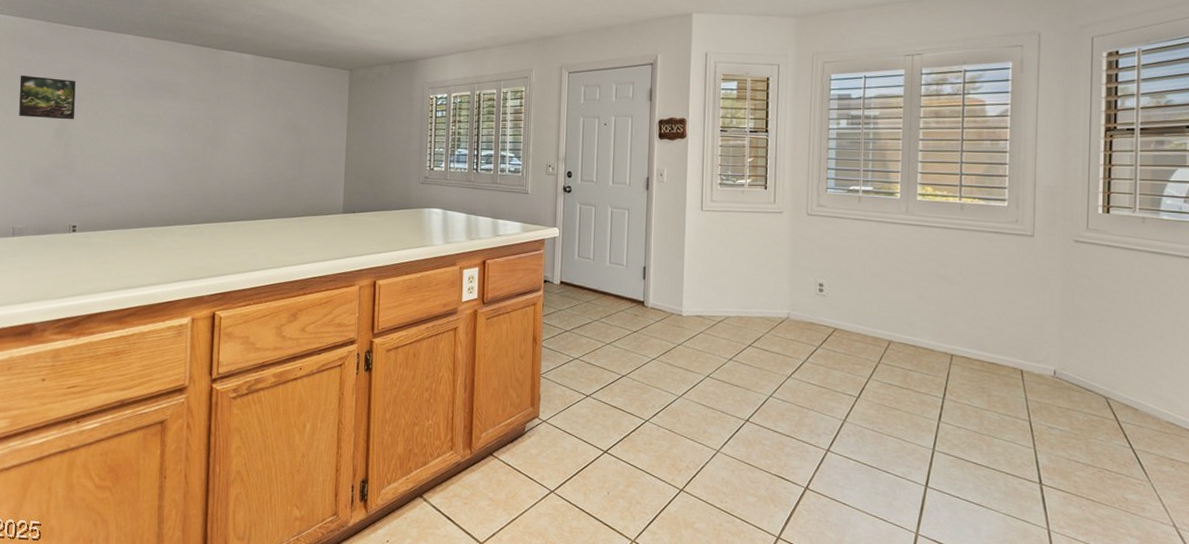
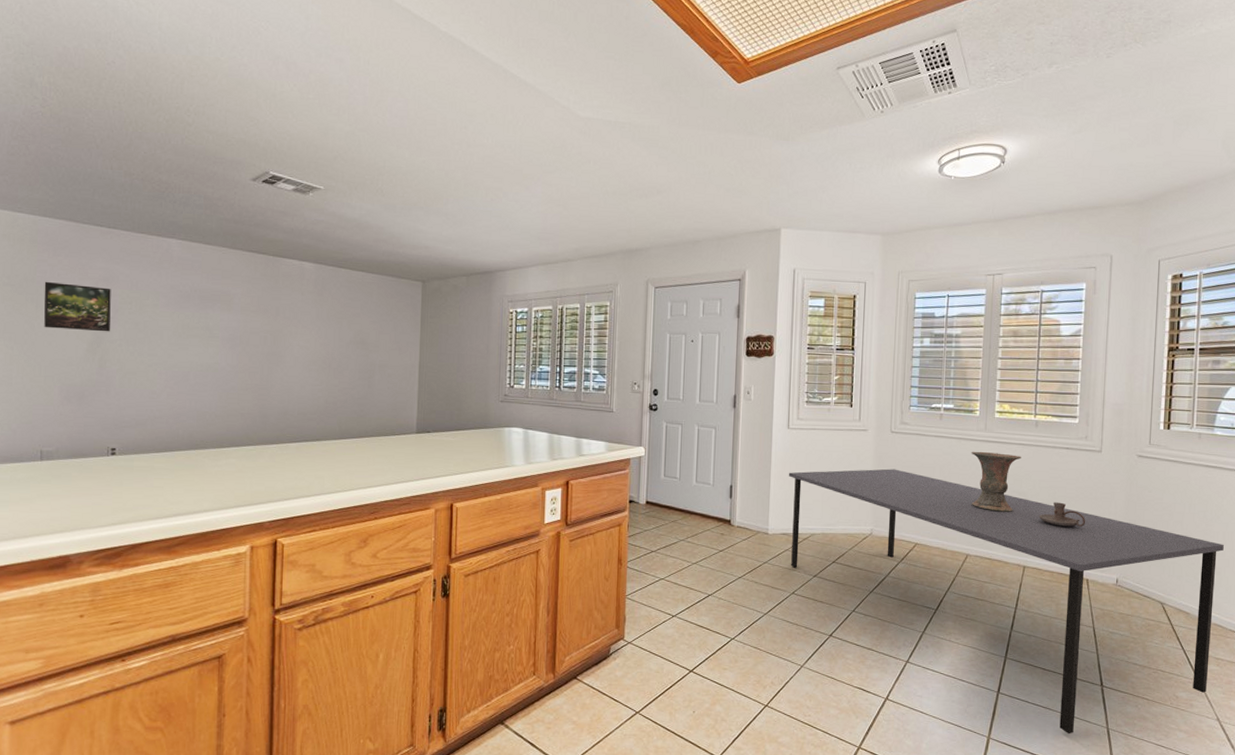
dining table: none [702,251,1175,534] -> present [788,468,1224,734]
vase: none [892,234,946,298] -> present [971,451,1021,512]
candle holder: none [966,288,1019,315] -> present [1038,502,1086,527]

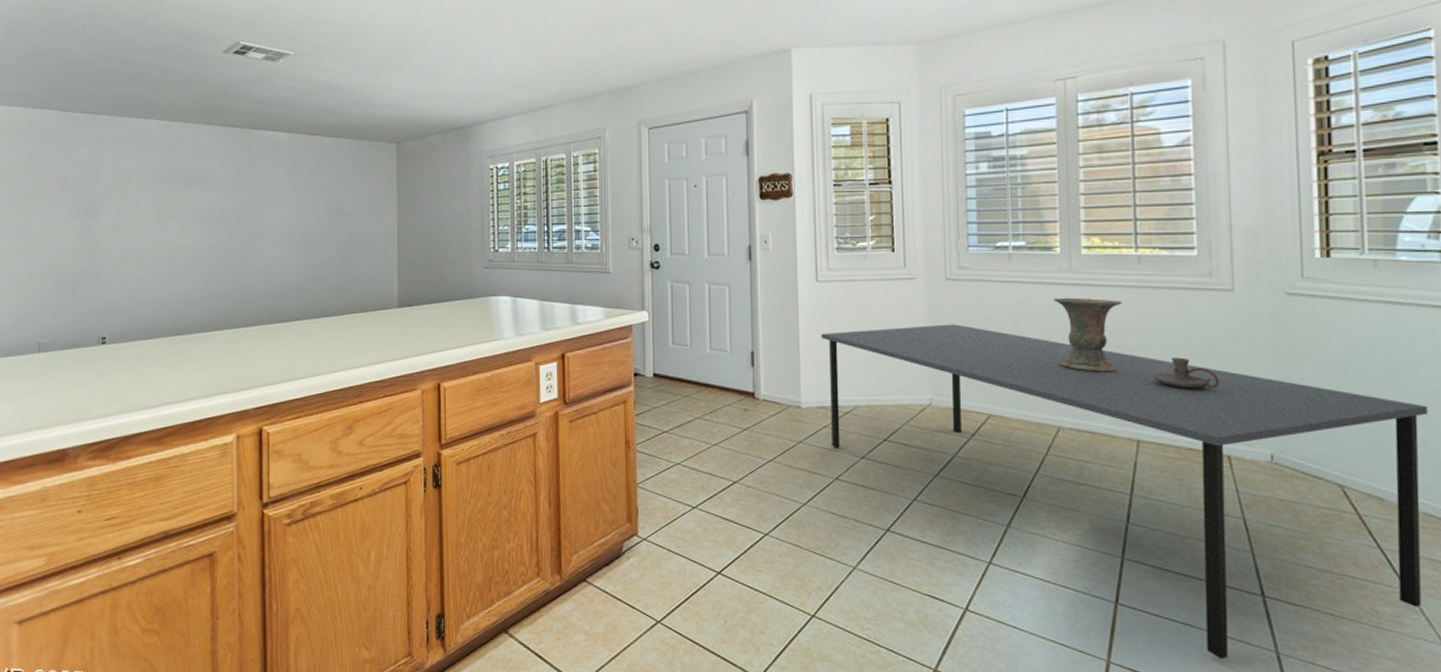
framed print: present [43,281,111,332] -> none [37,172,98,219]

